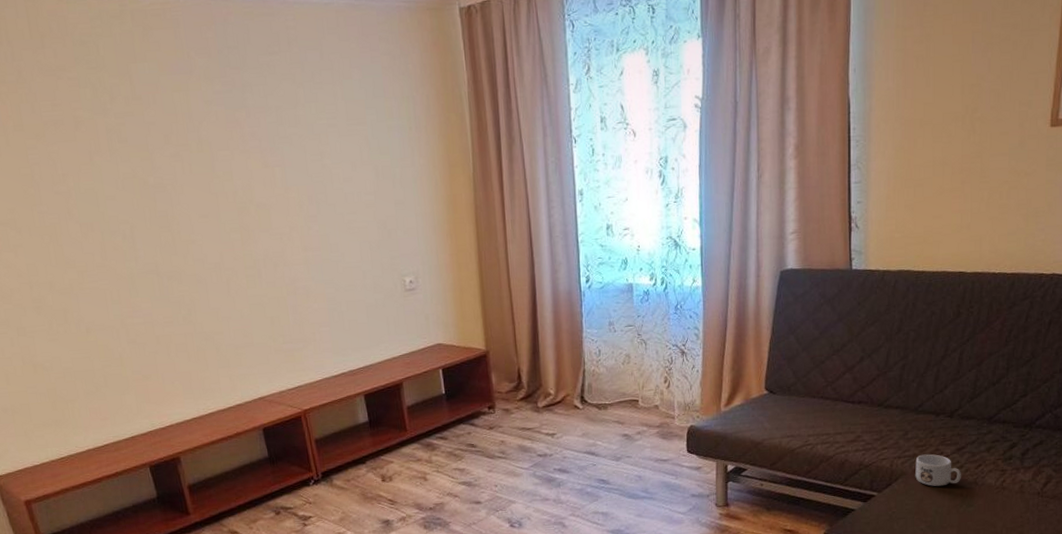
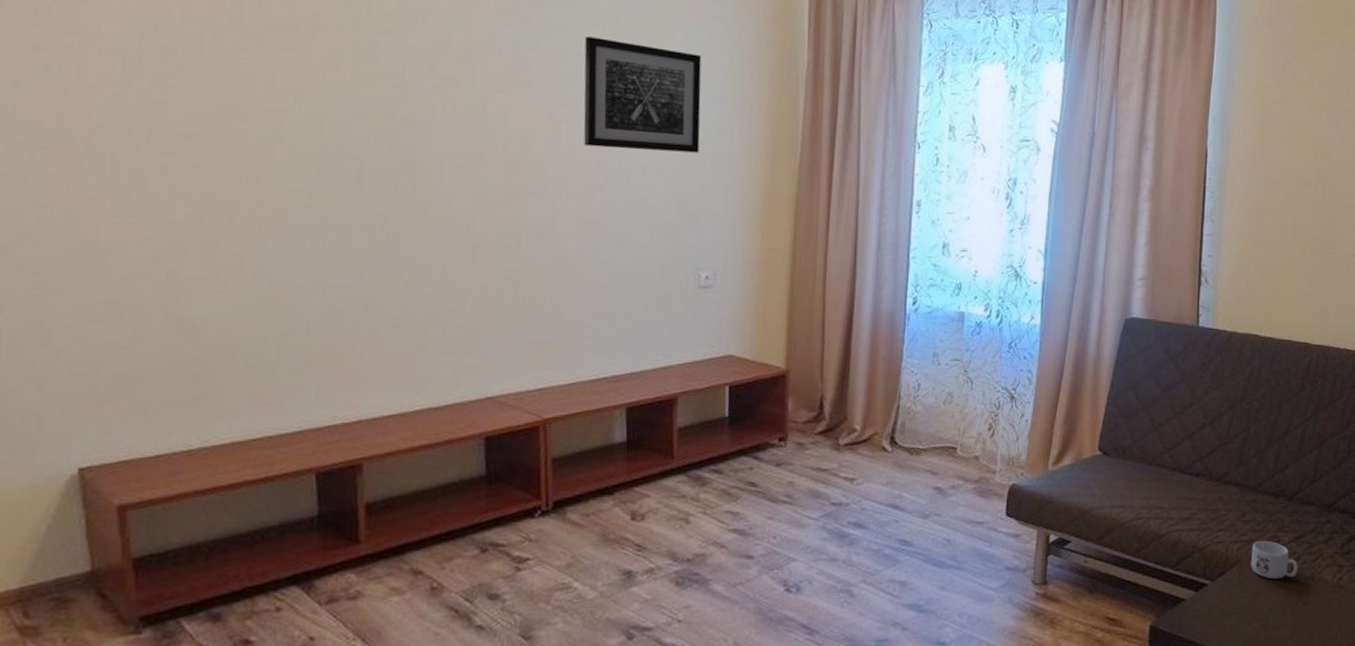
wall art: none [280,89,388,185] -> present [583,36,702,153]

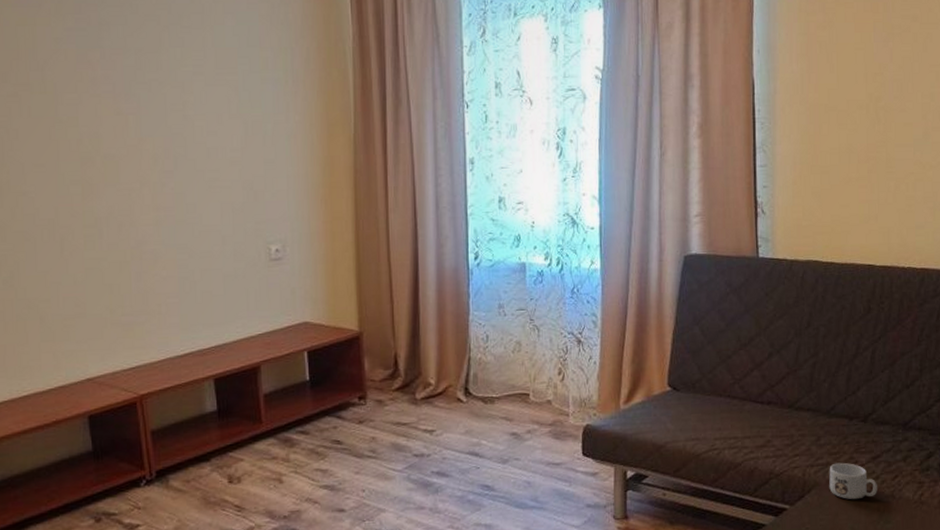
wall art: present [583,36,702,153] -> none [142,31,258,136]

